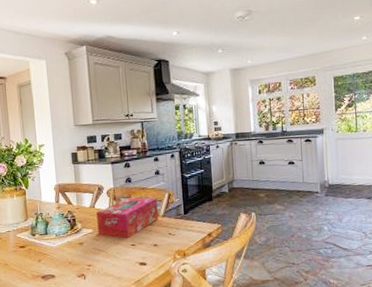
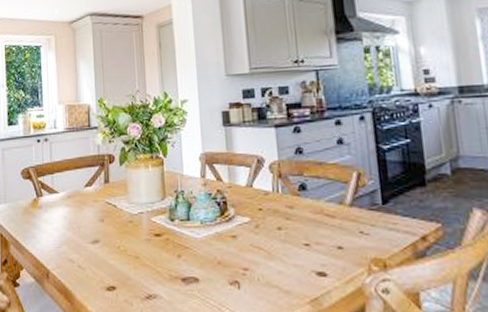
tissue box: present [96,196,158,239] -> none [255,174,343,235]

